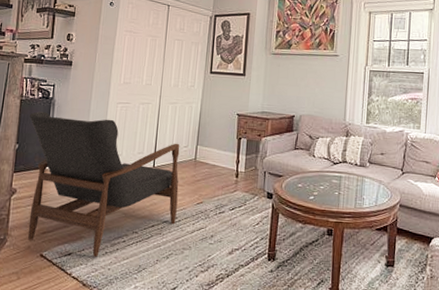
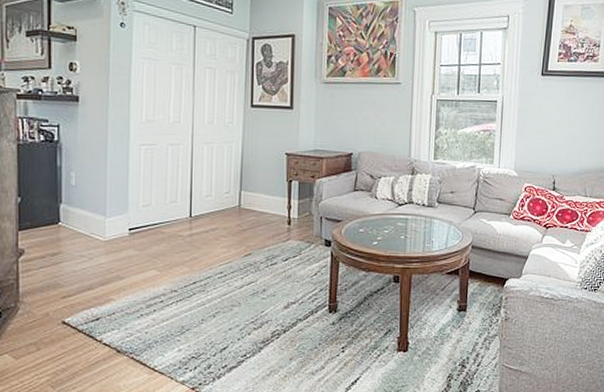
armchair: present [28,111,180,257] -> none [31,158,222,320]

